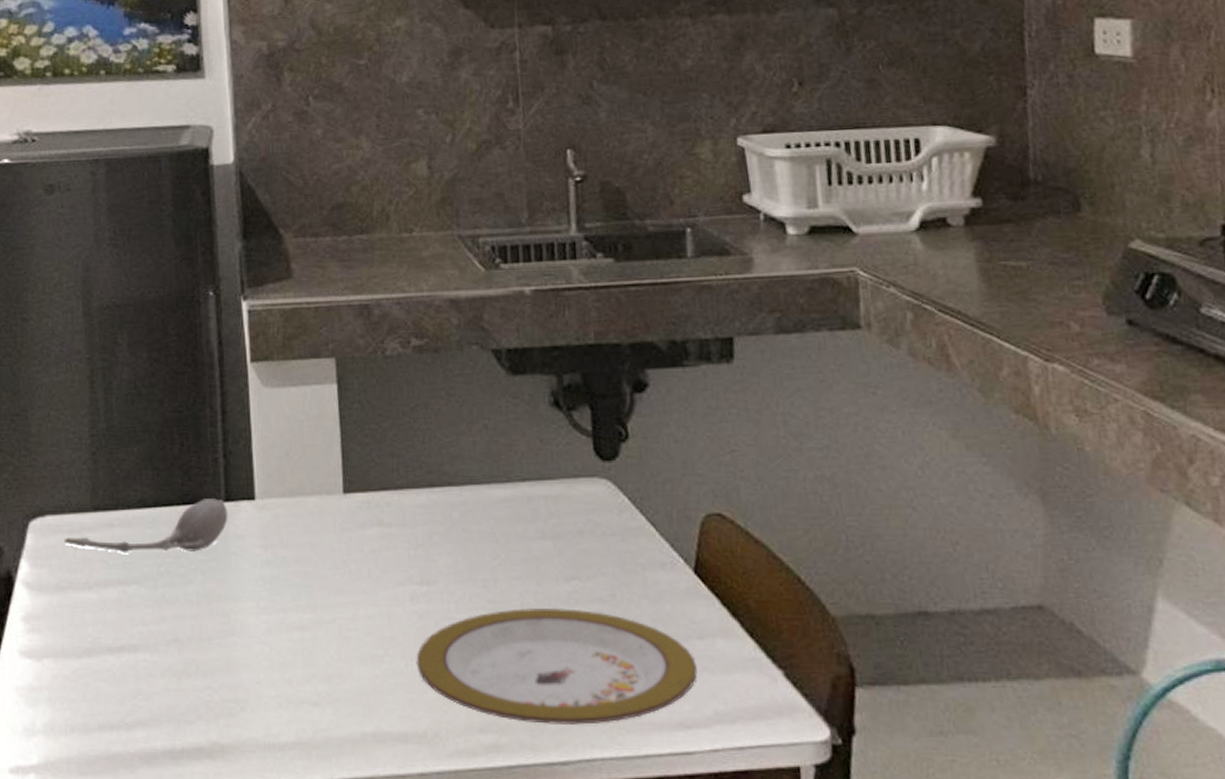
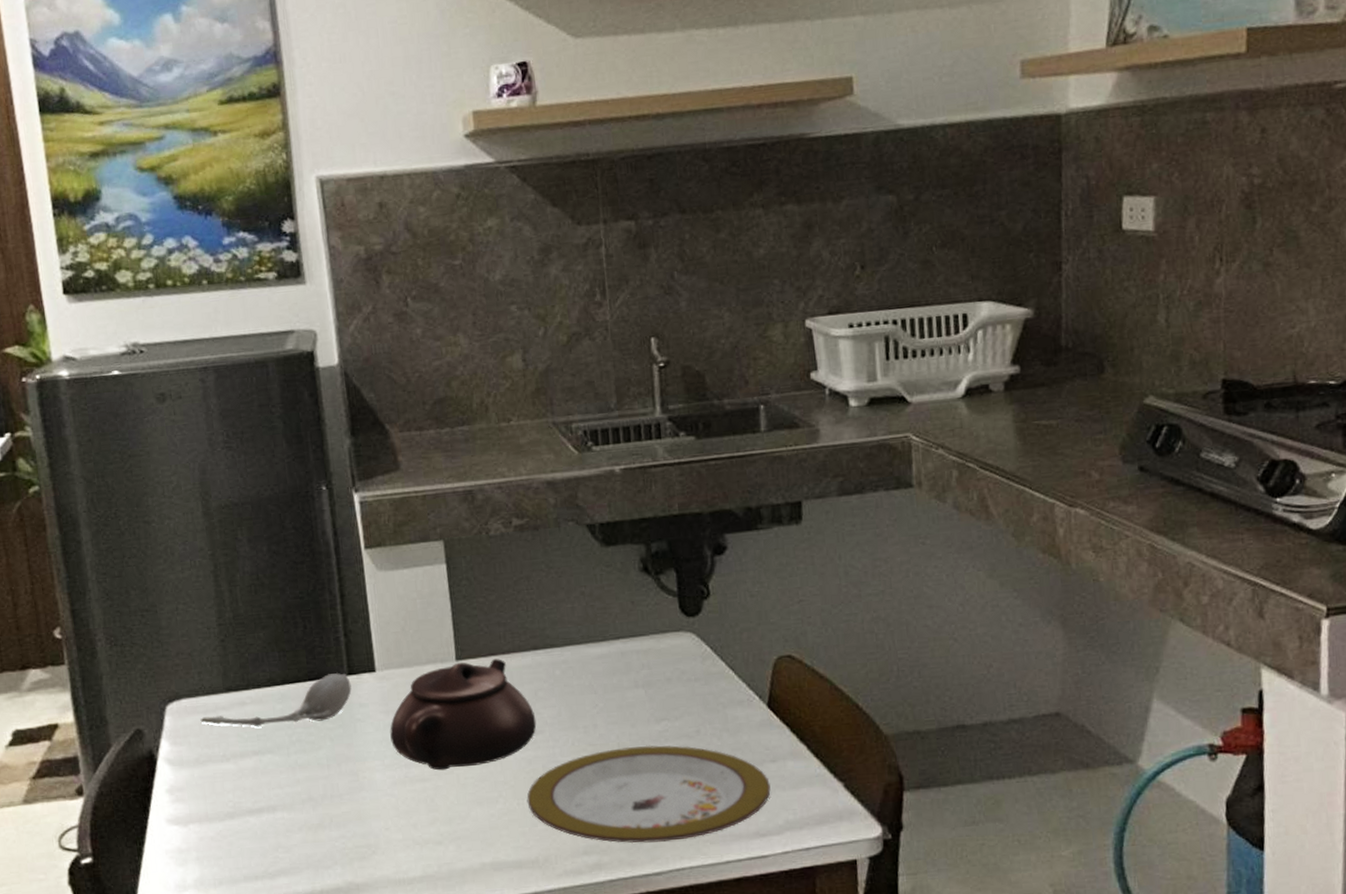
teapot: none [267,494,430,619] -> present [390,659,537,771]

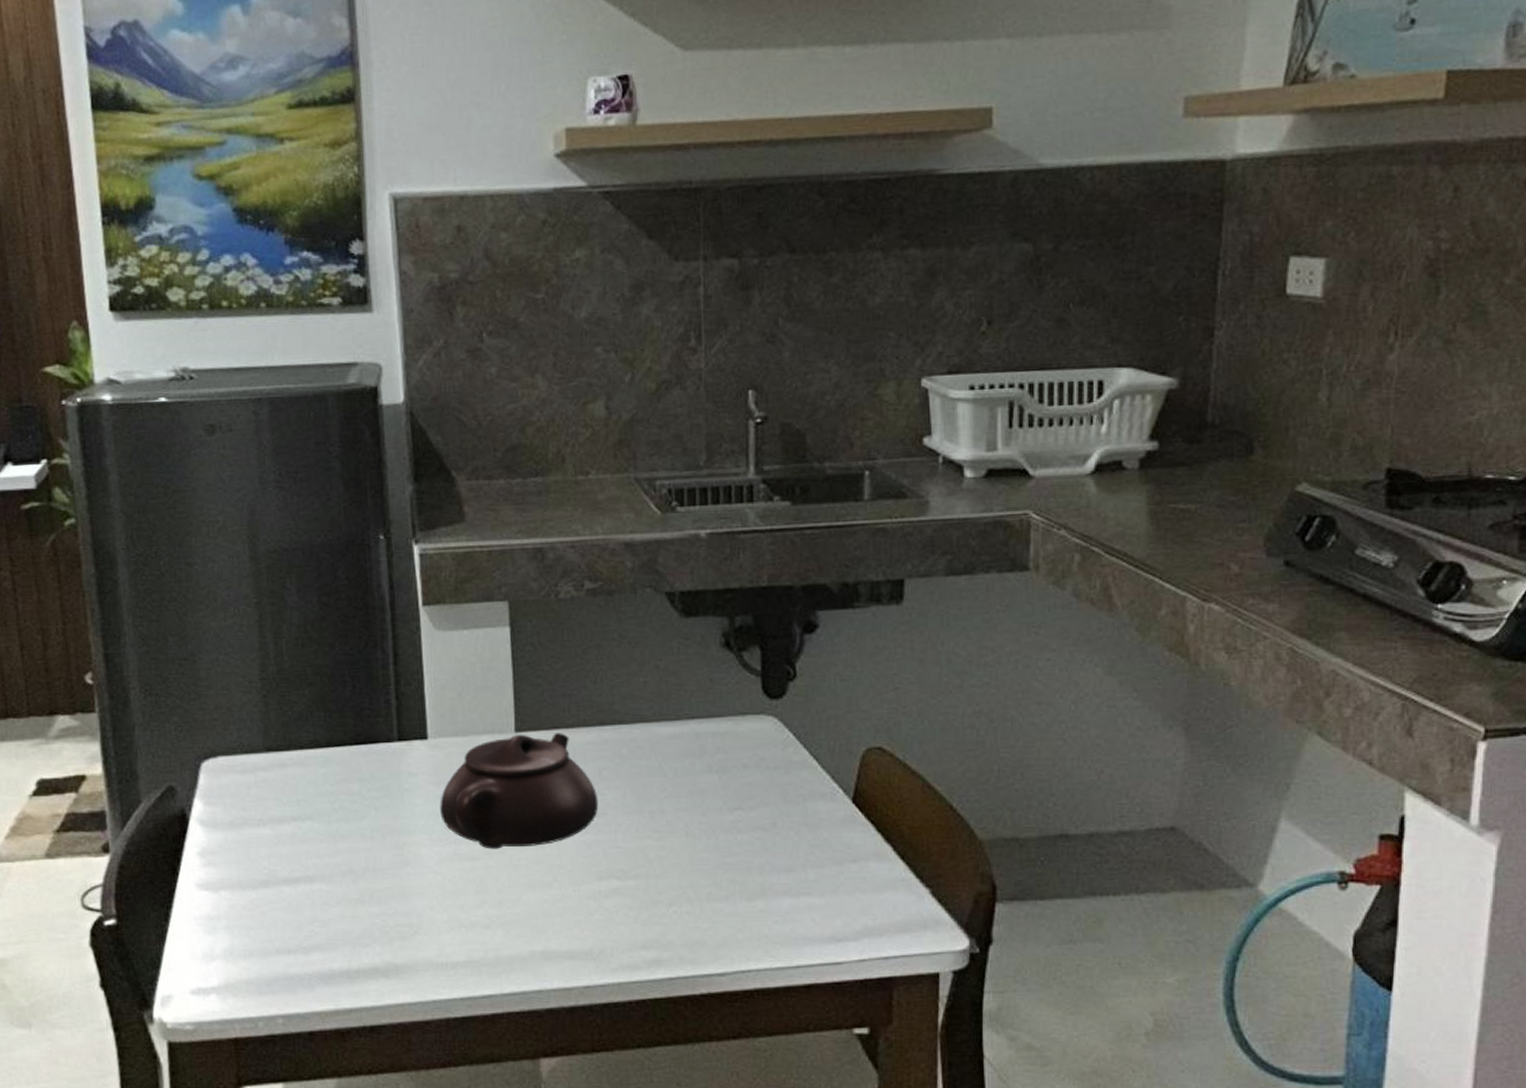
spoon: present [200,673,352,727] -> none [237,738,401,791]
plate: present [526,745,771,844] -> none [584,835,850,941]

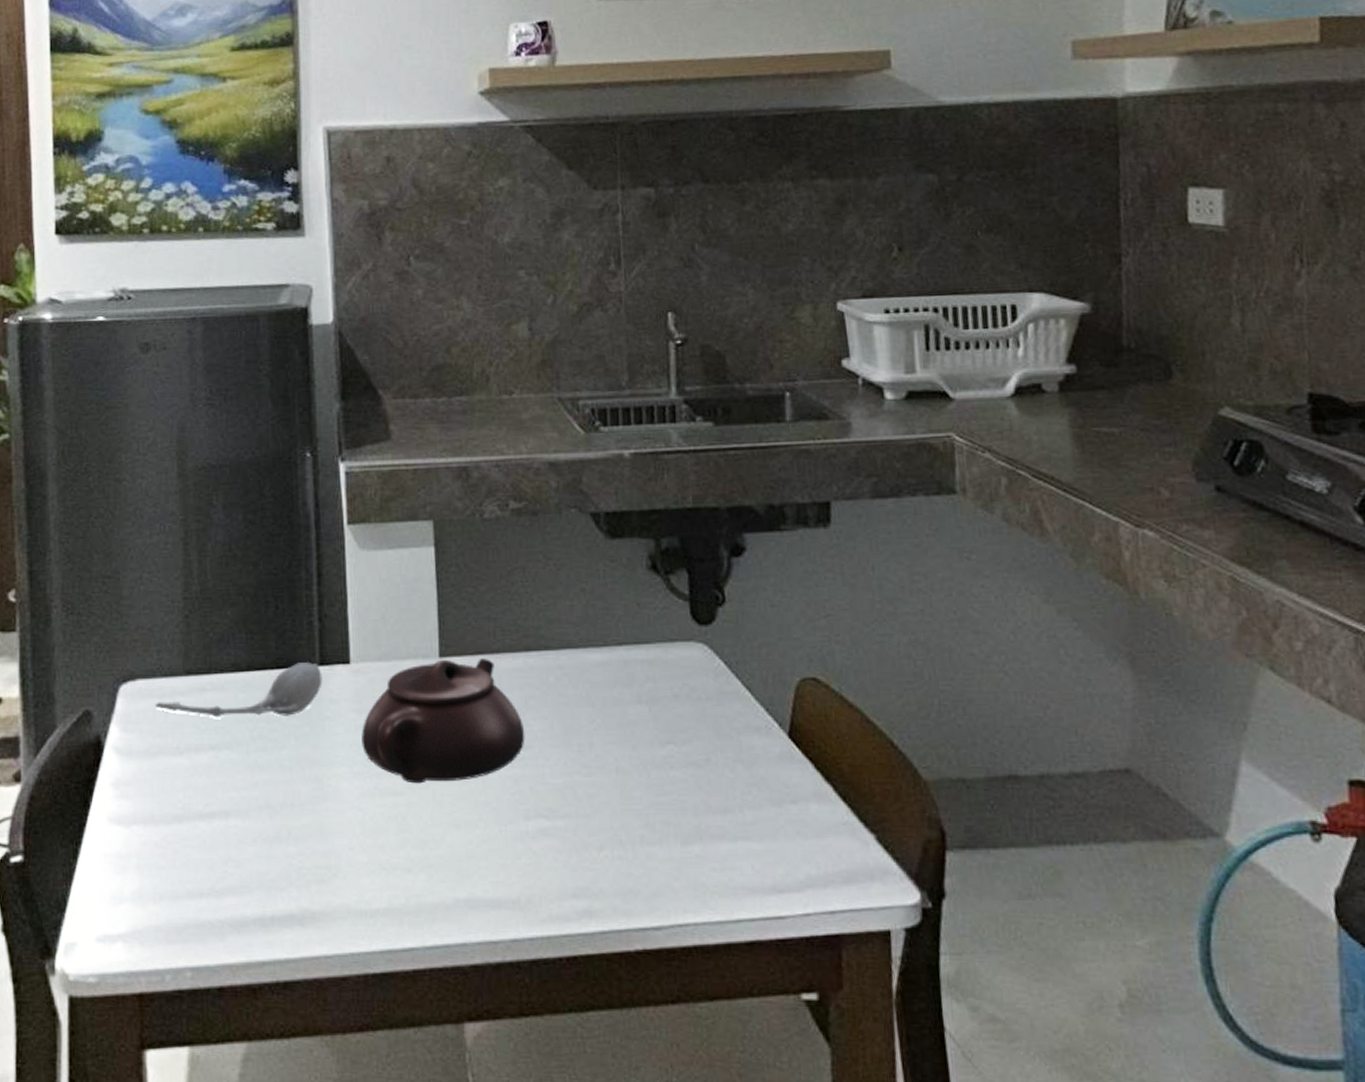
spoon: none [237,738,401,791] -> present [155,662,322,718]

